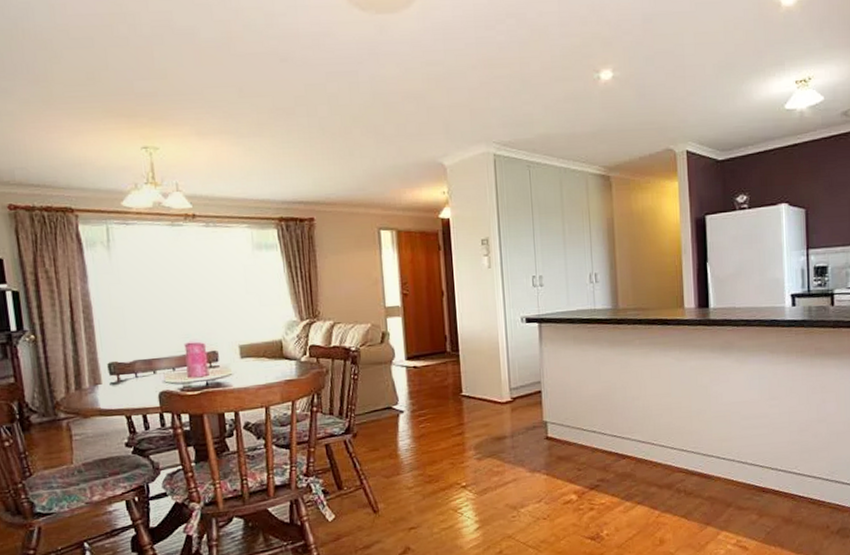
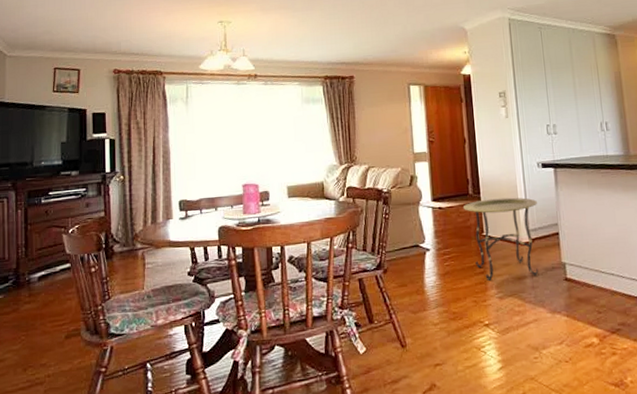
side table: none [439,354,520,442] -> present [462,197,539,281]

